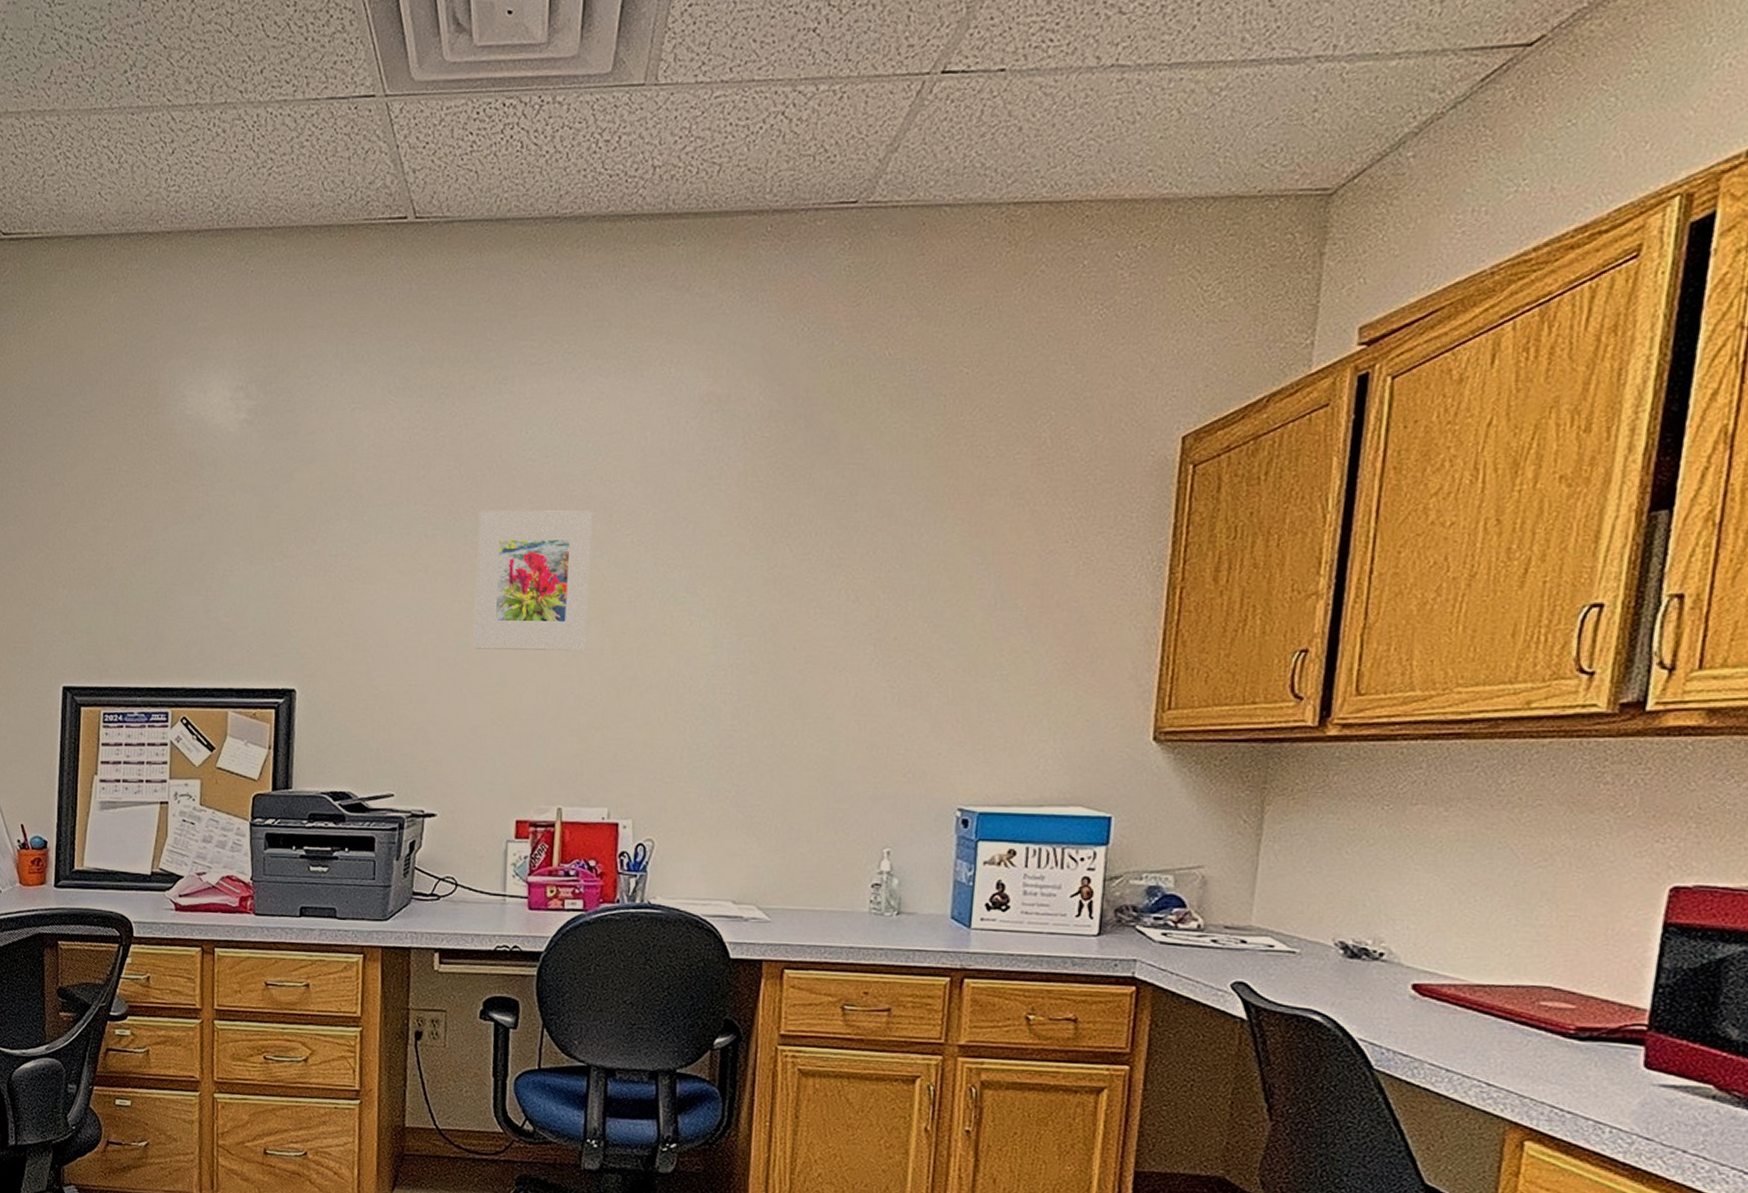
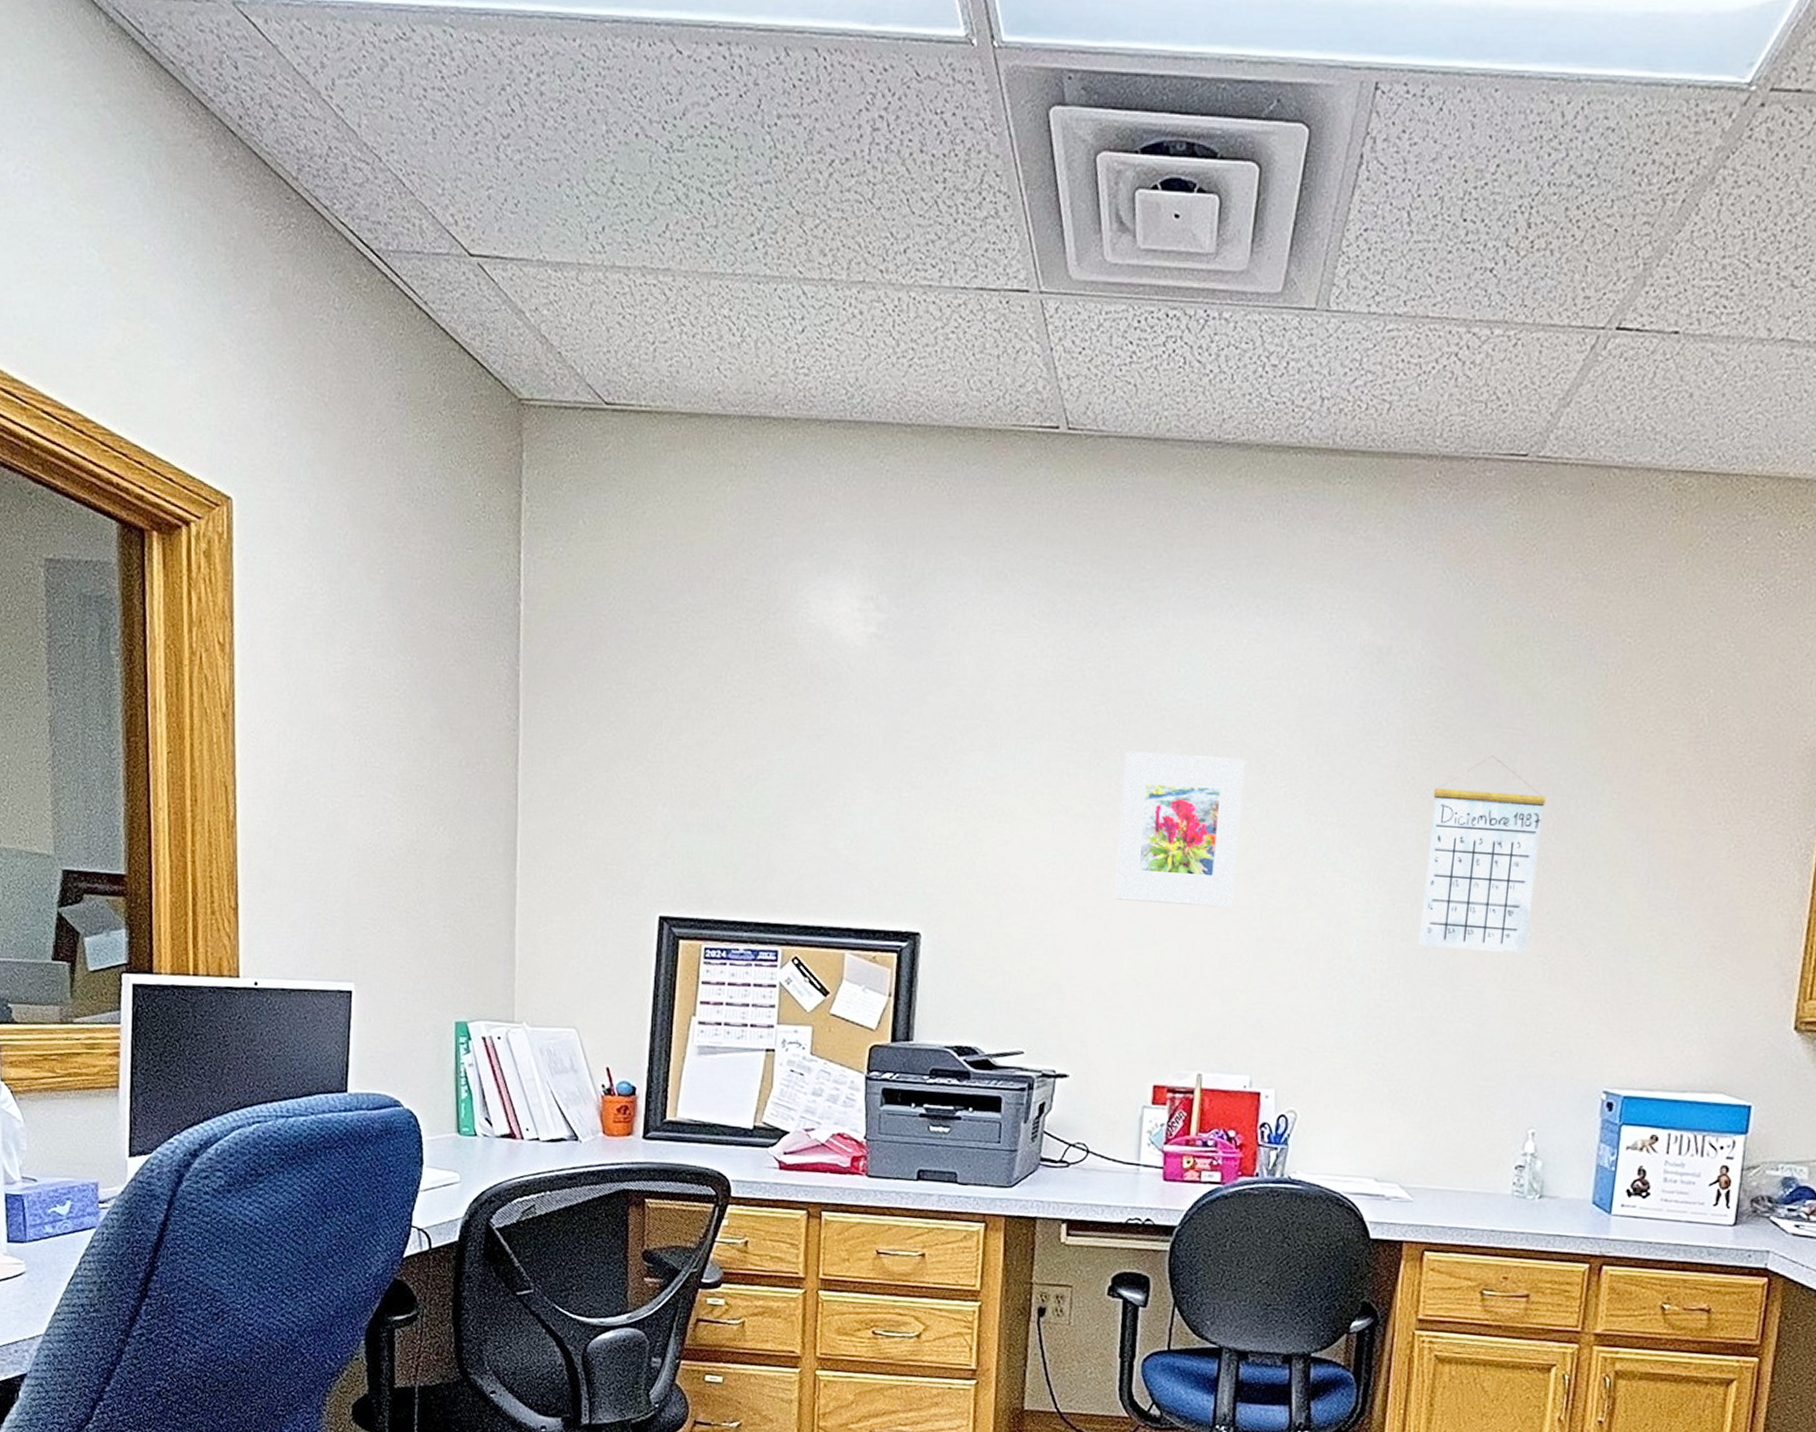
calendar: none [767,491,888,679] -> present [1418,755,1546,954]

